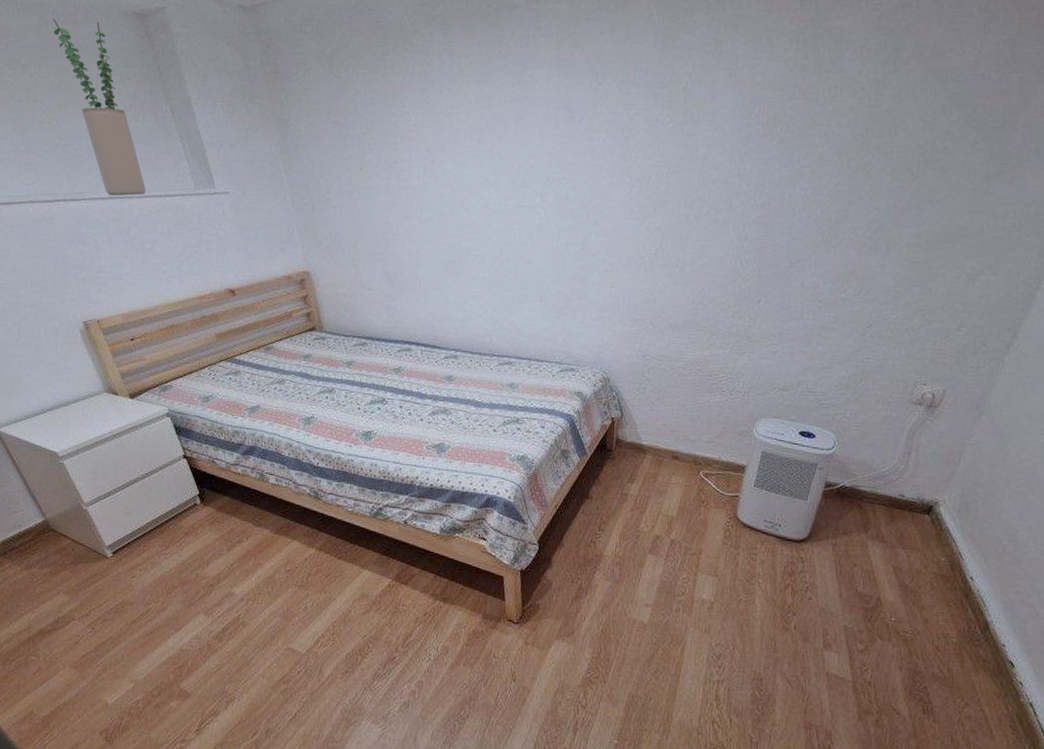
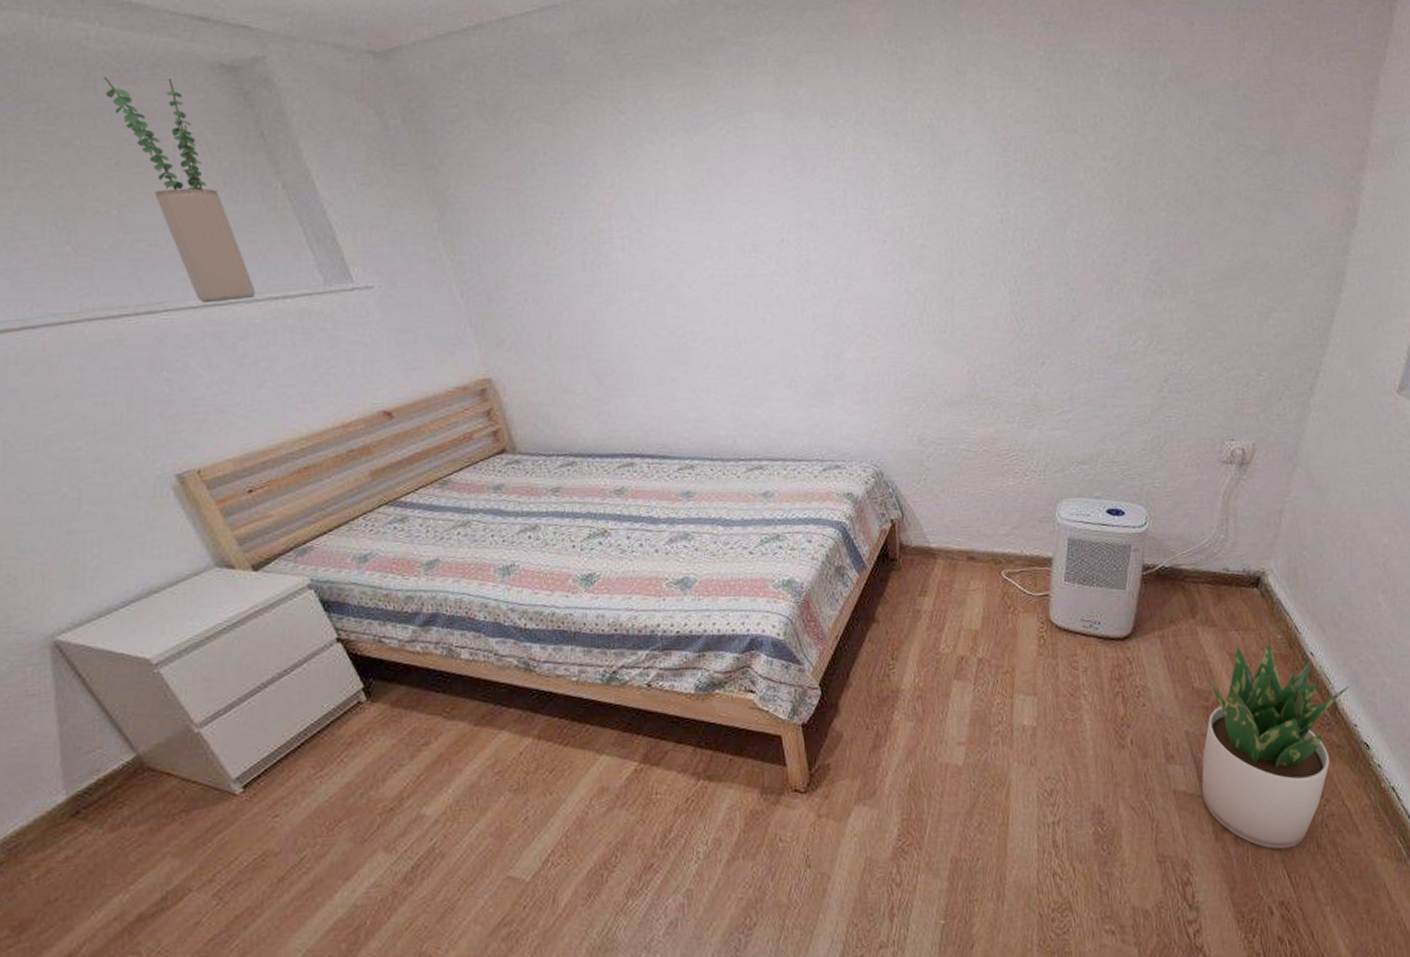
planter: none [852,562,1003,738] -> present [1201,642,1349,850]

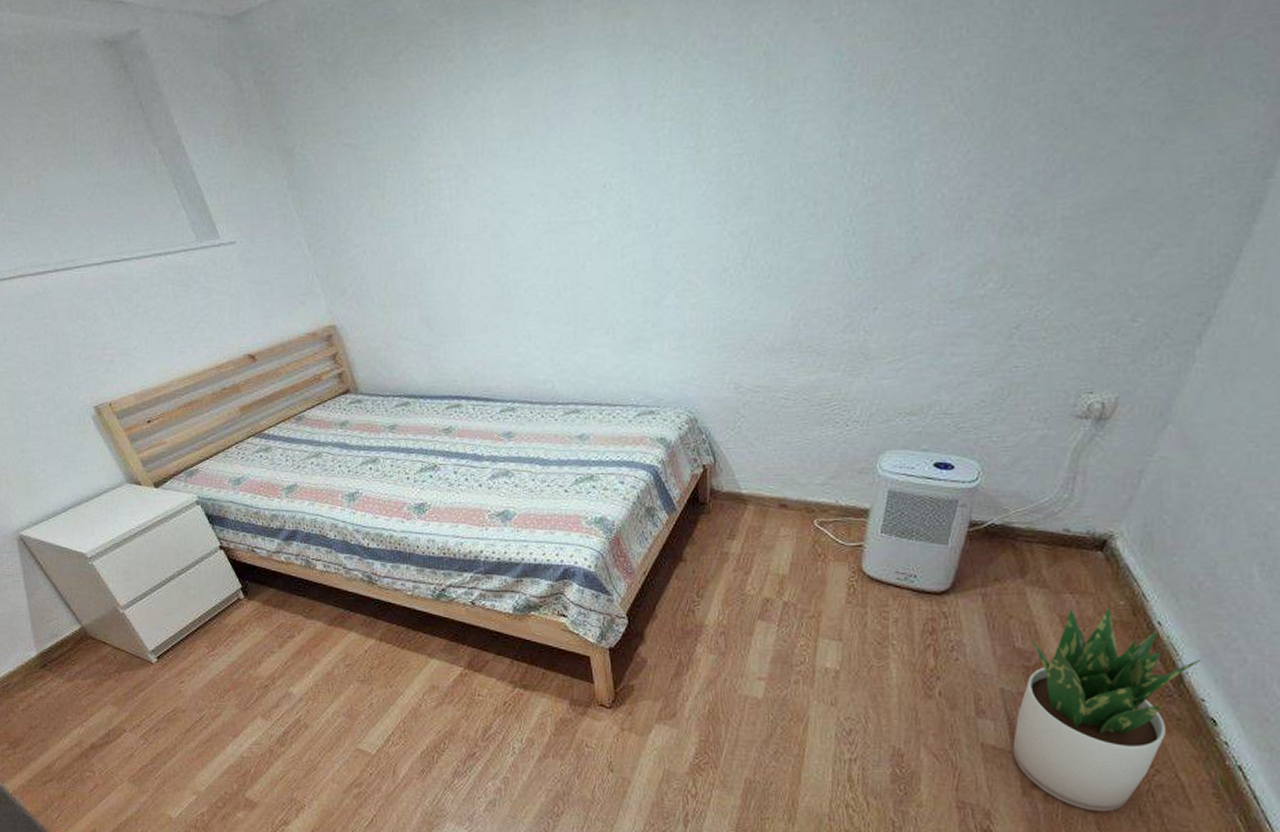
vase: present [104,76,256,304] -> none [17,57,144,260]

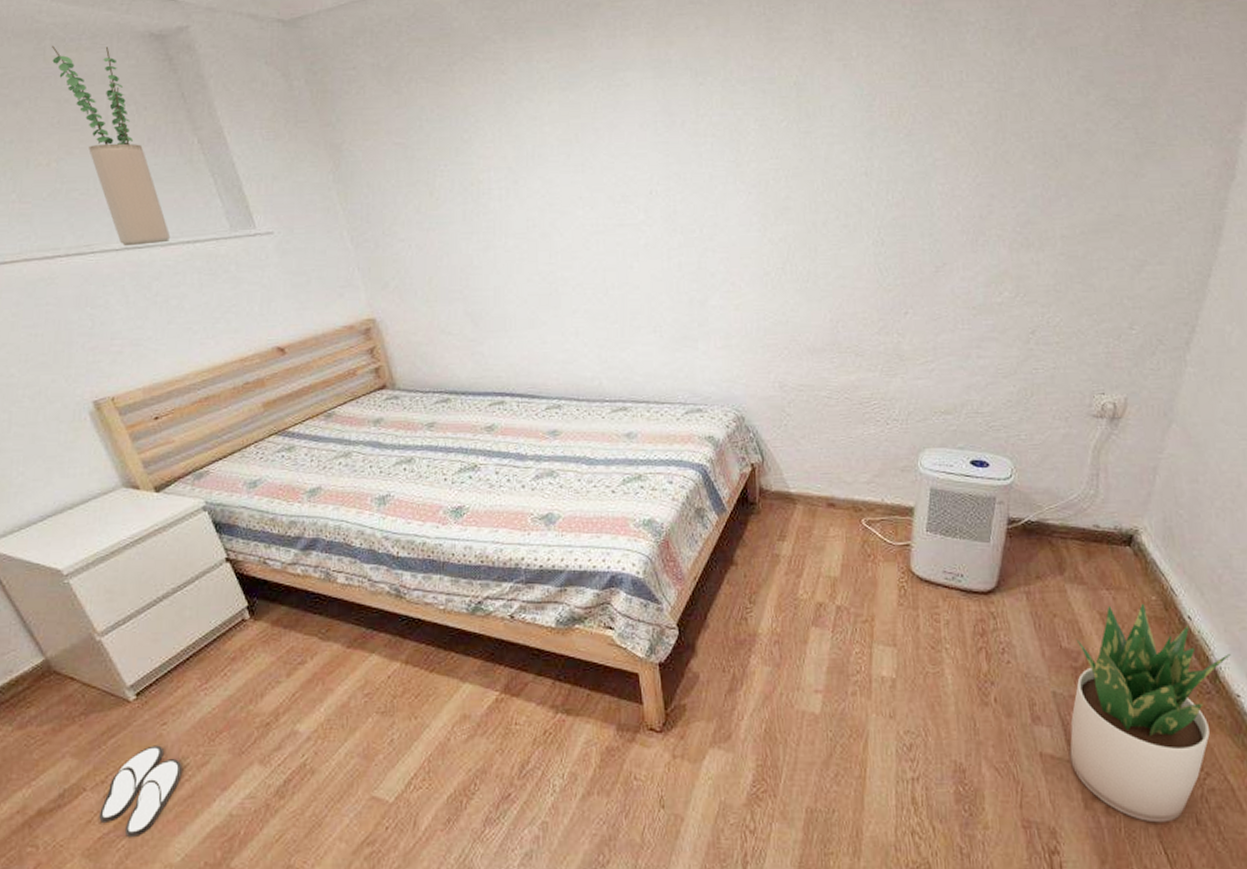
vase: none [17,57,144,260] -> present [52,45,171,247]
slippers: none [138,699,200,769] -> present [99,745,182,837]

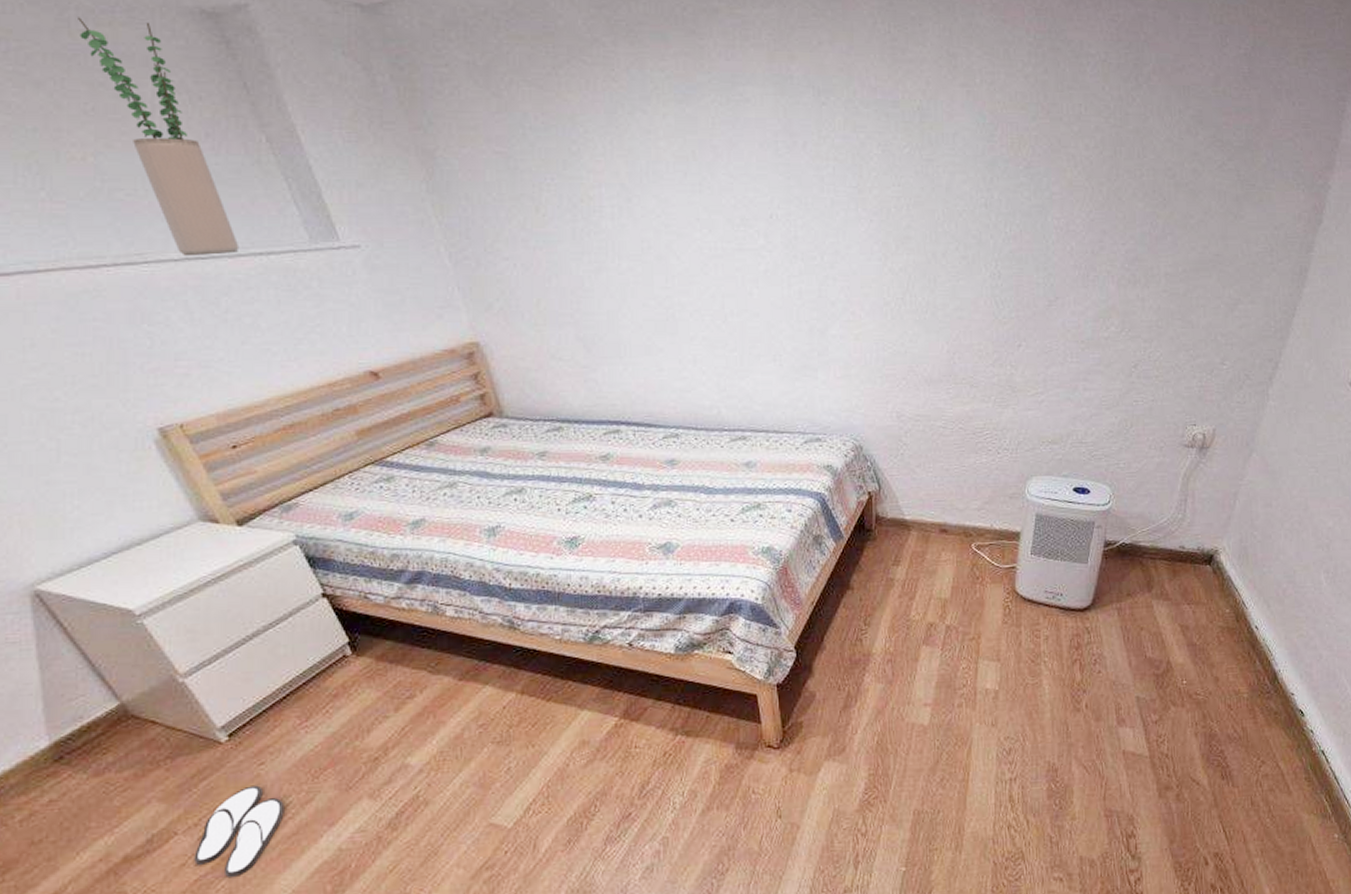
planter: present [1069,603,1231,823] -> none [1148,615,1289,806]

